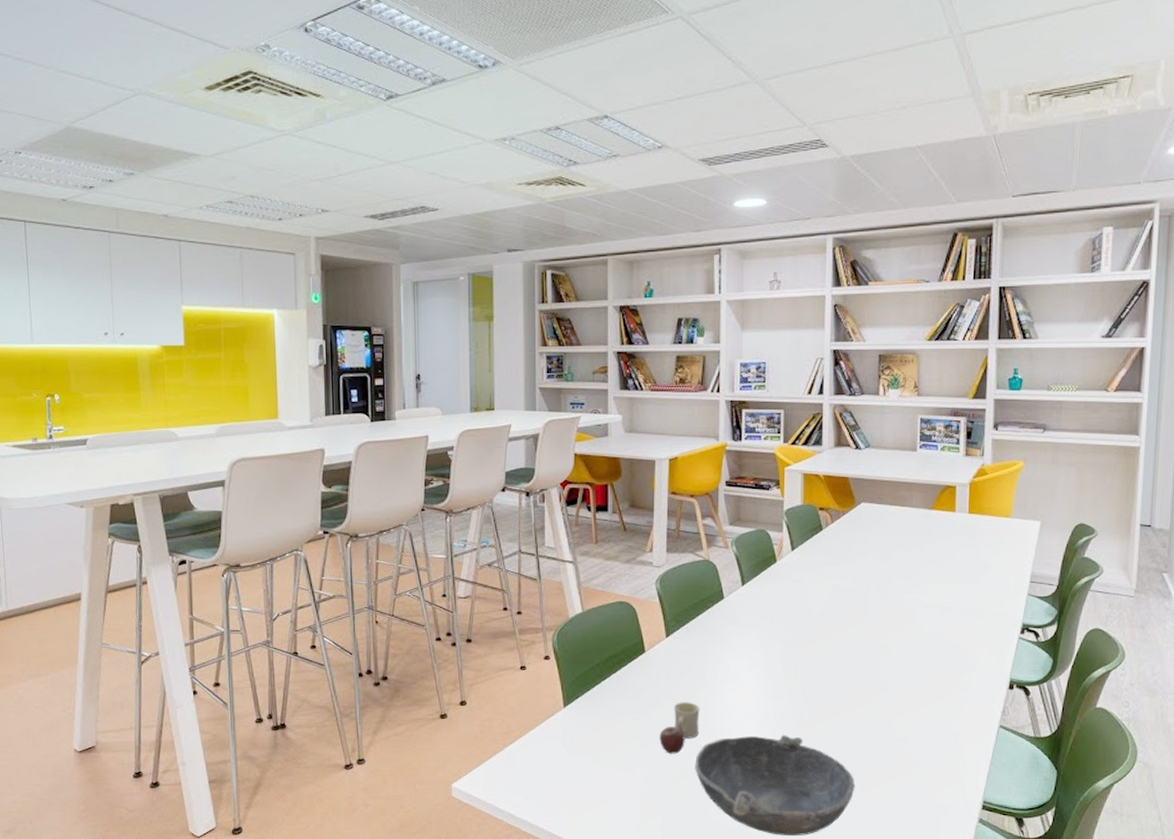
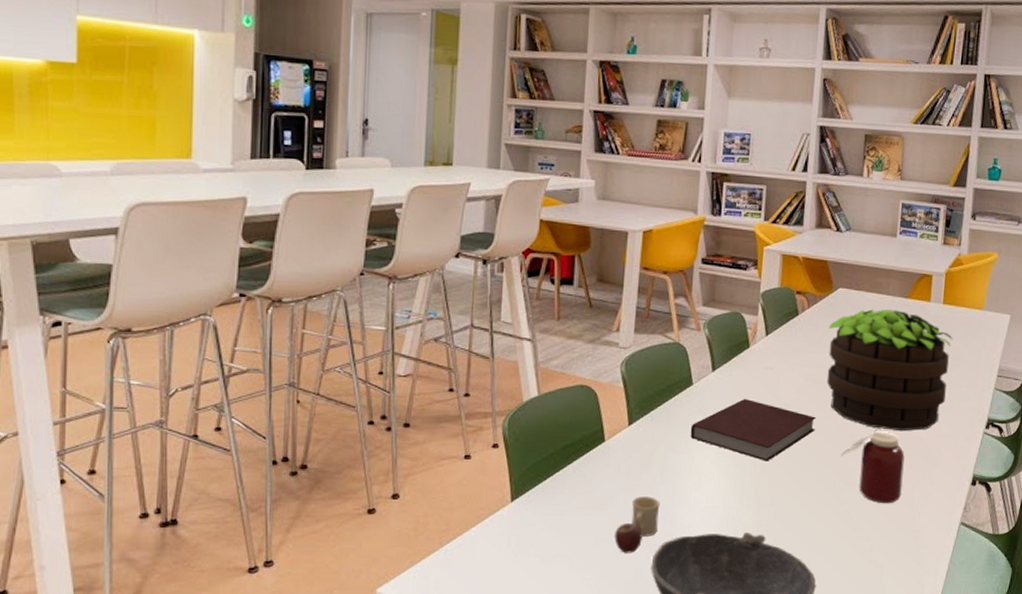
notebook: none [724,609,846,669] -> present [690,398,816,461]
potted plant: none [853,520,981,638] -> present [826,309,953,432]
jar: none [872,635,937,708] -> present [840,427,905,504]

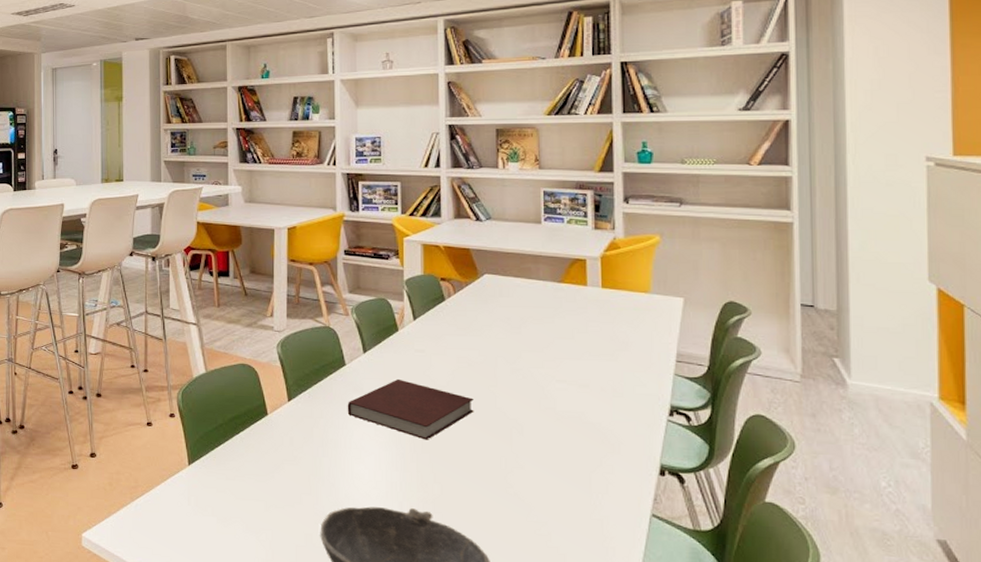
mug: present [614,496,660,553] -> none [283,467,324,520]
potted plant: present [826,309,953,432] -> none [477,293,618,416]
jar: present [840,427,905,504] -> none [504,411,577,490]

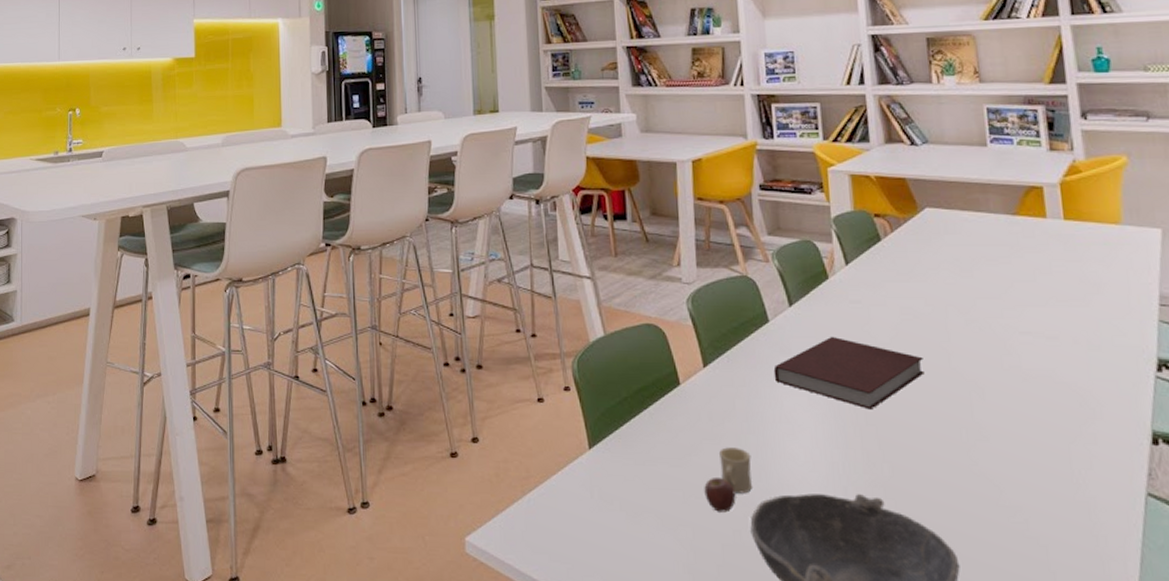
mug: none [283,467,324,520] -> present [704,447,752,513]

